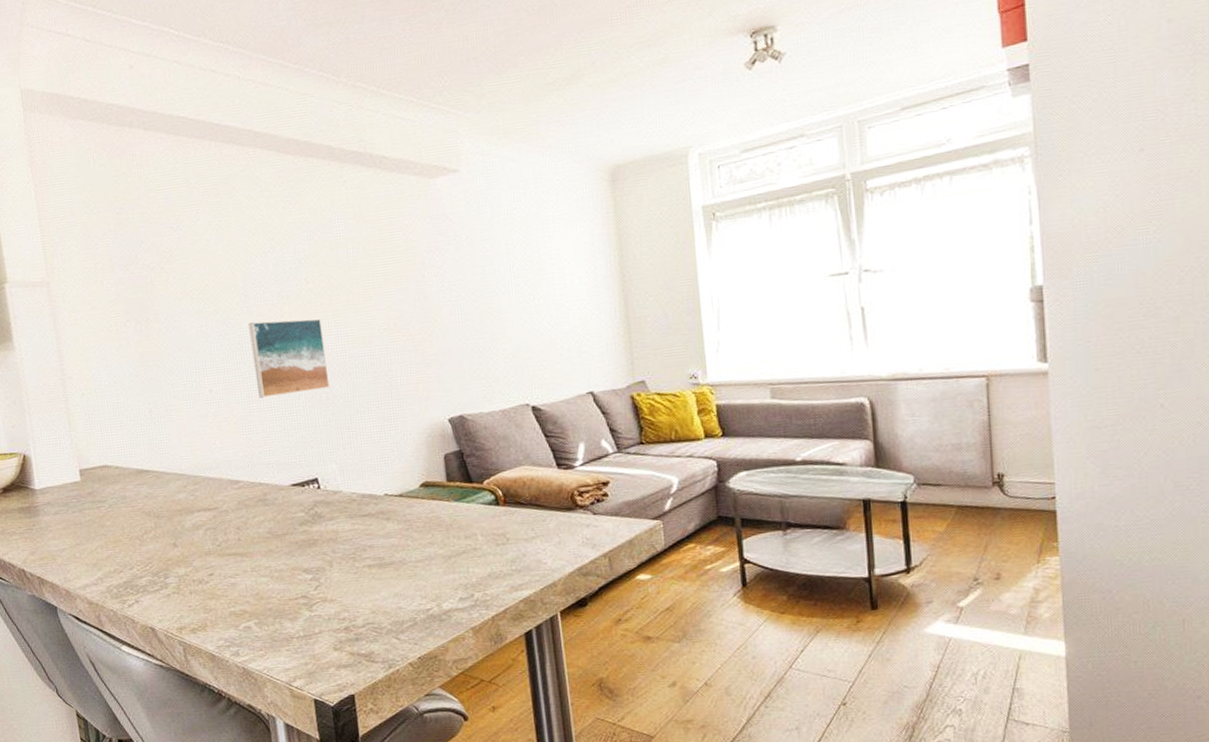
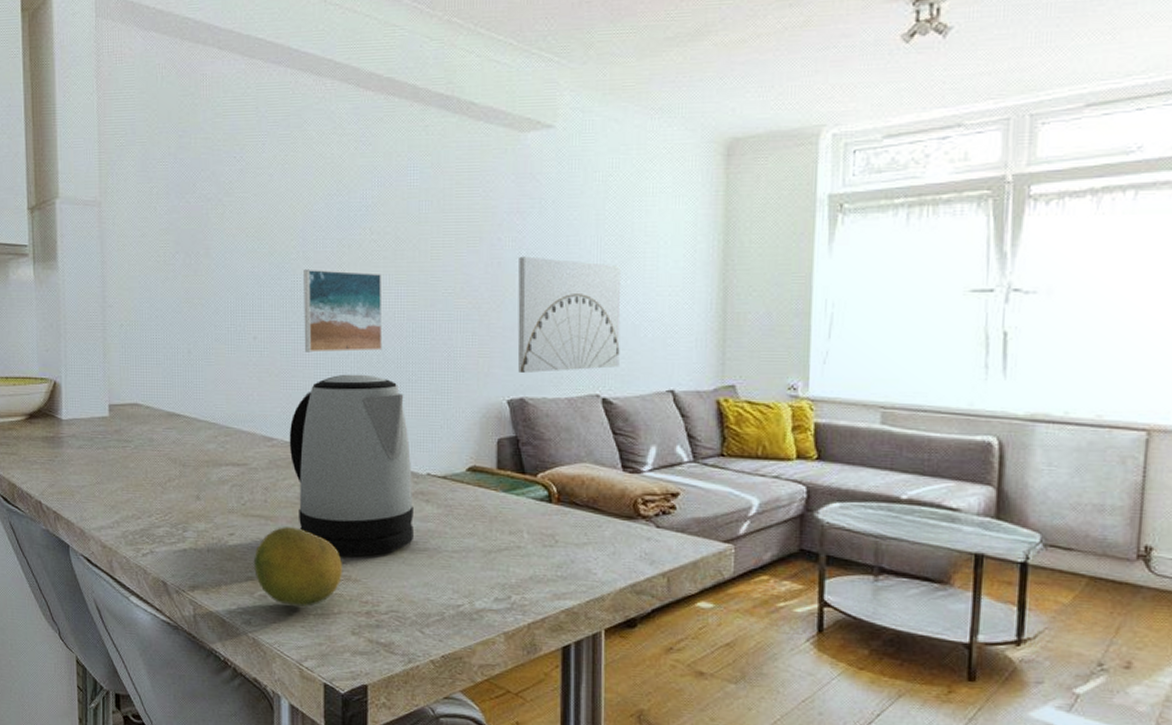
fruit: none [234,560,319,632] -> present [254,527,342,607]
kettle: none [253,411,381,580] -> present [289,374,415,556]
wall art: none [442,287,543,393] -> present [517,256,621,373]

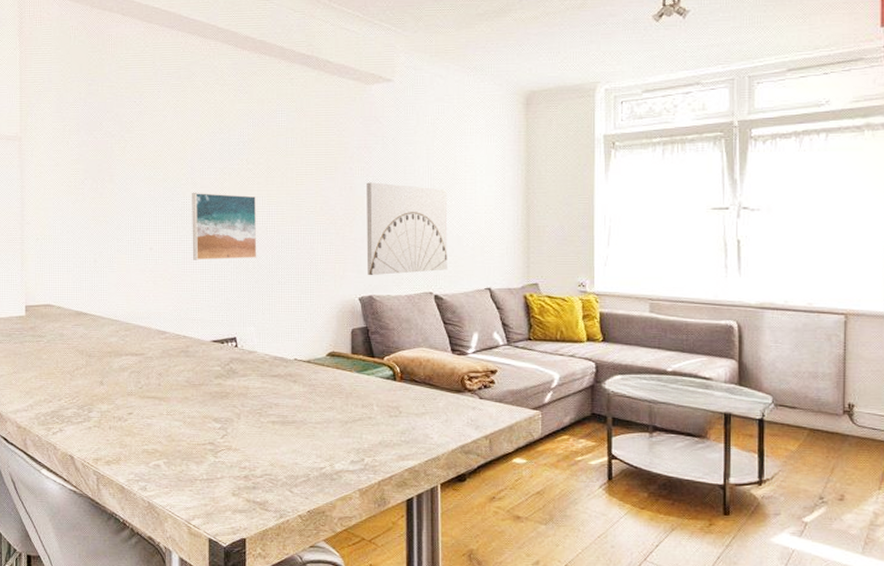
fruit: present [254,527,342,607] -> none [149,406,224,473]
kettle: present [289,374,415,556] -> none [179,278,285,429]

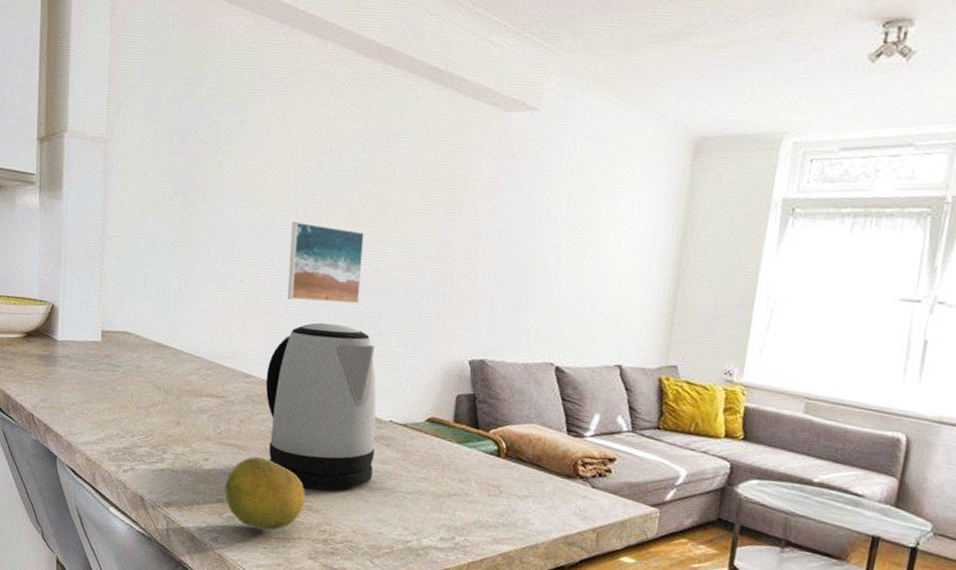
fruit: none [149,406,224,473] -> present [225,457,305,531]
kettle: none [179,278,285,429] -> present [265,322,376,490]
wall art: present [366,182,448,275] -> none [482,229,585,340]

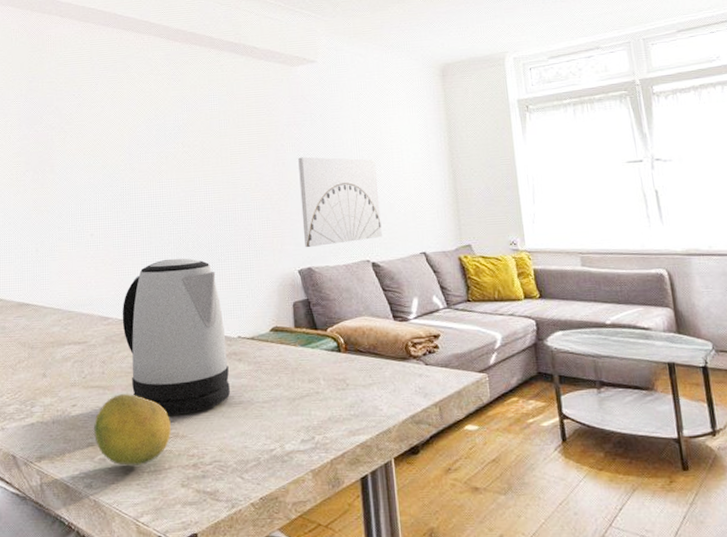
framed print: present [288,221,364,304] -> none [130,176,196,244]
wall art: none [482,229,585,340] -> present [298,157,382,247]

